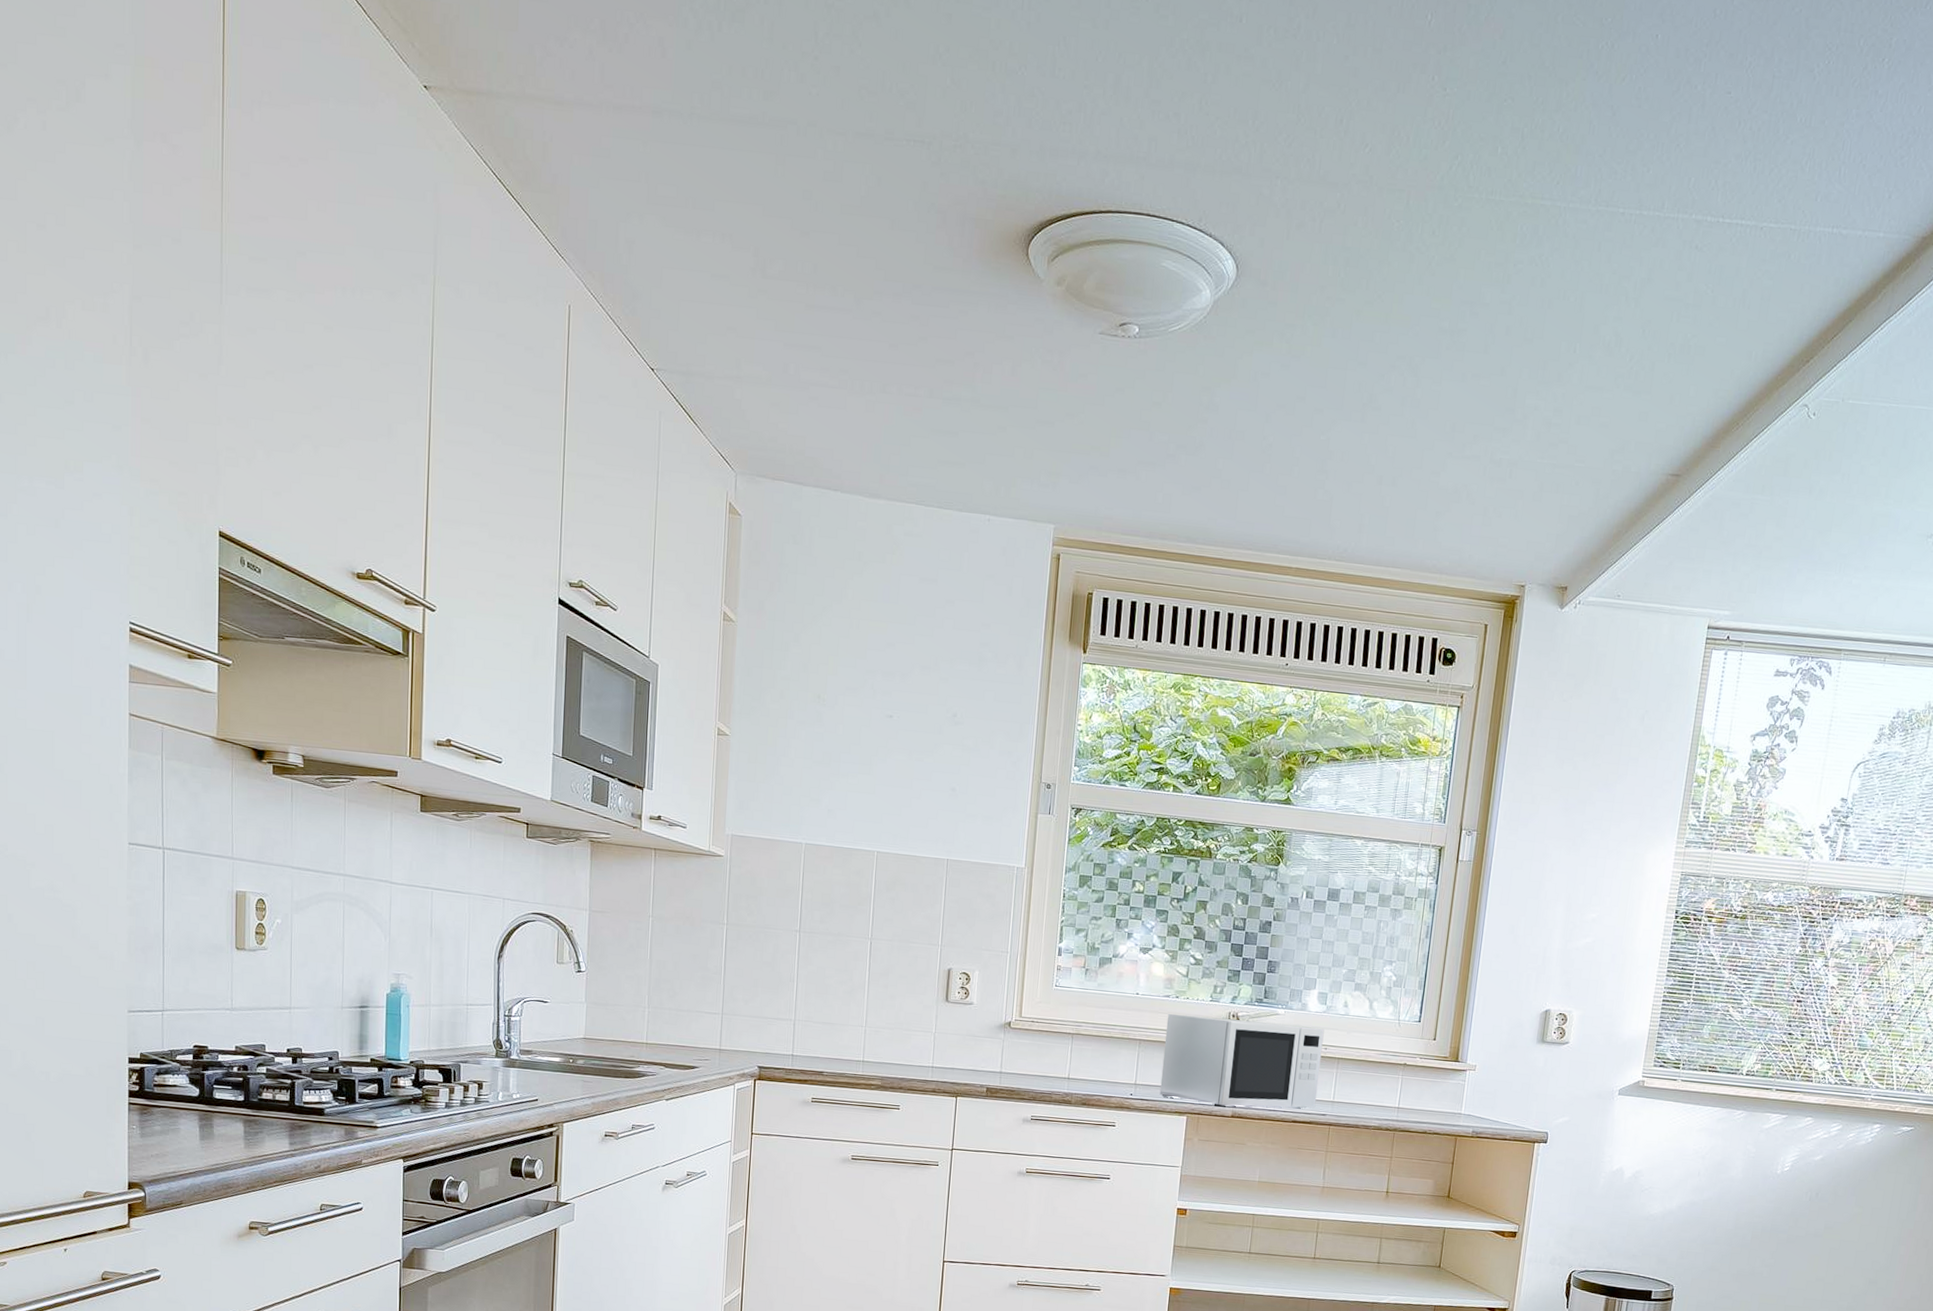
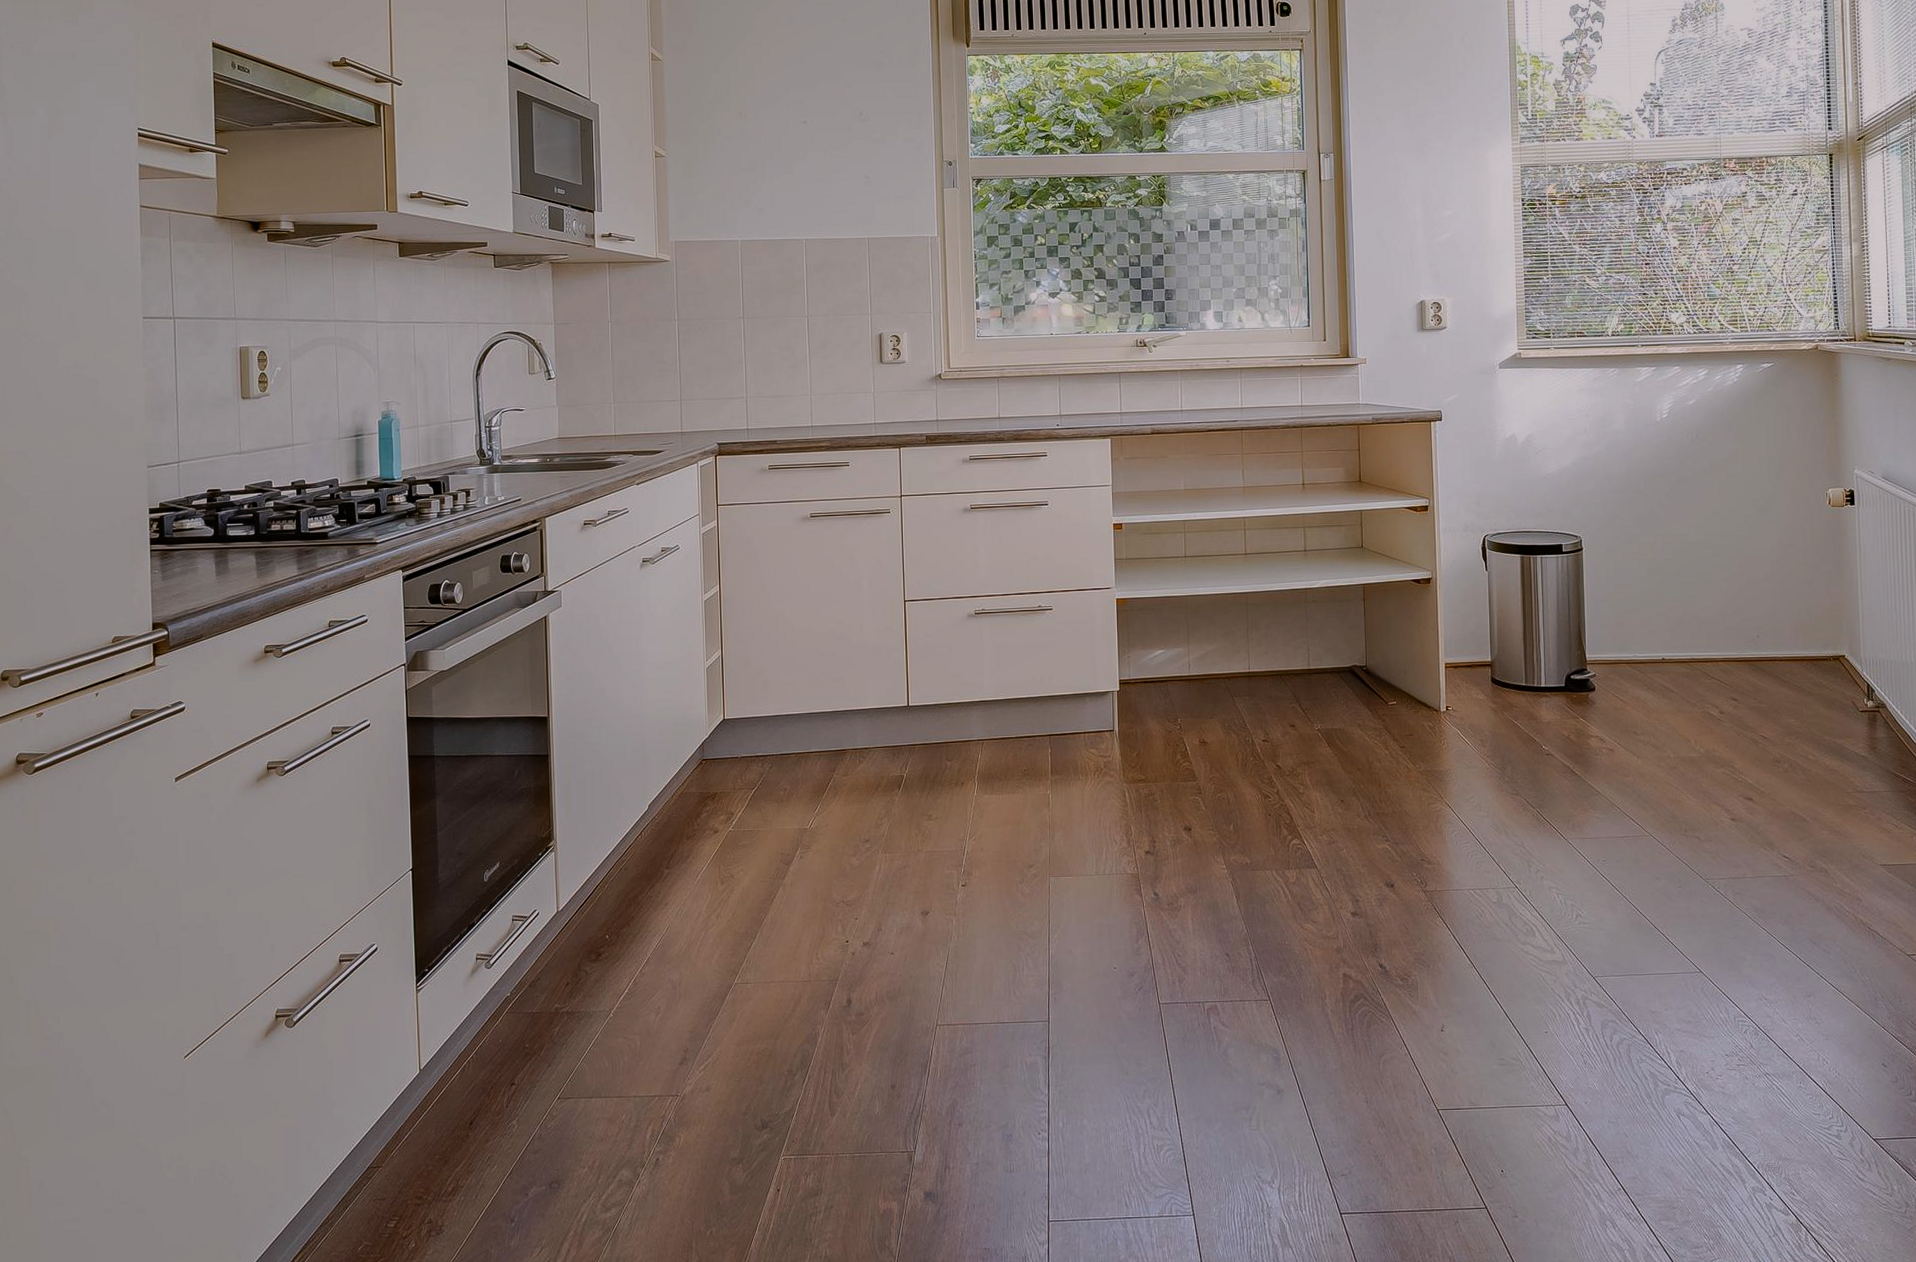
microwave: present [1159,1013,1325,1109] -> none [1081,343,1226,426]

